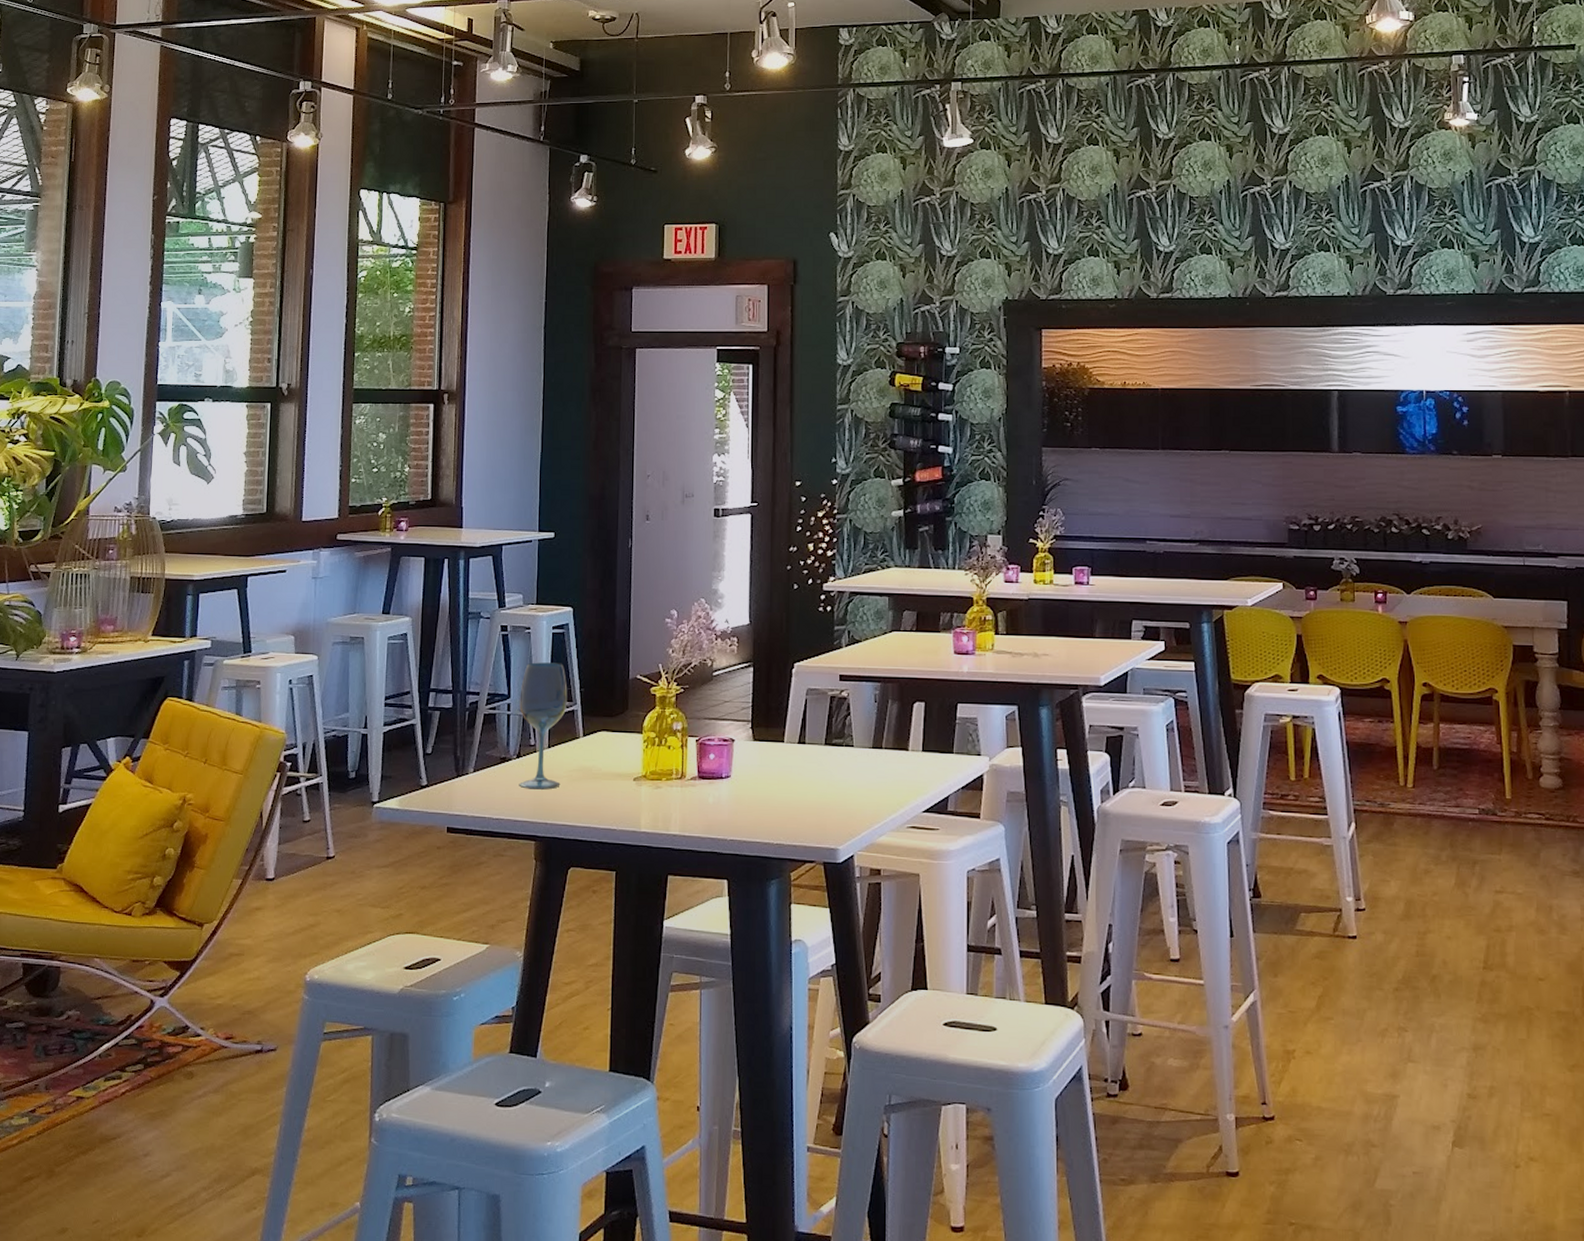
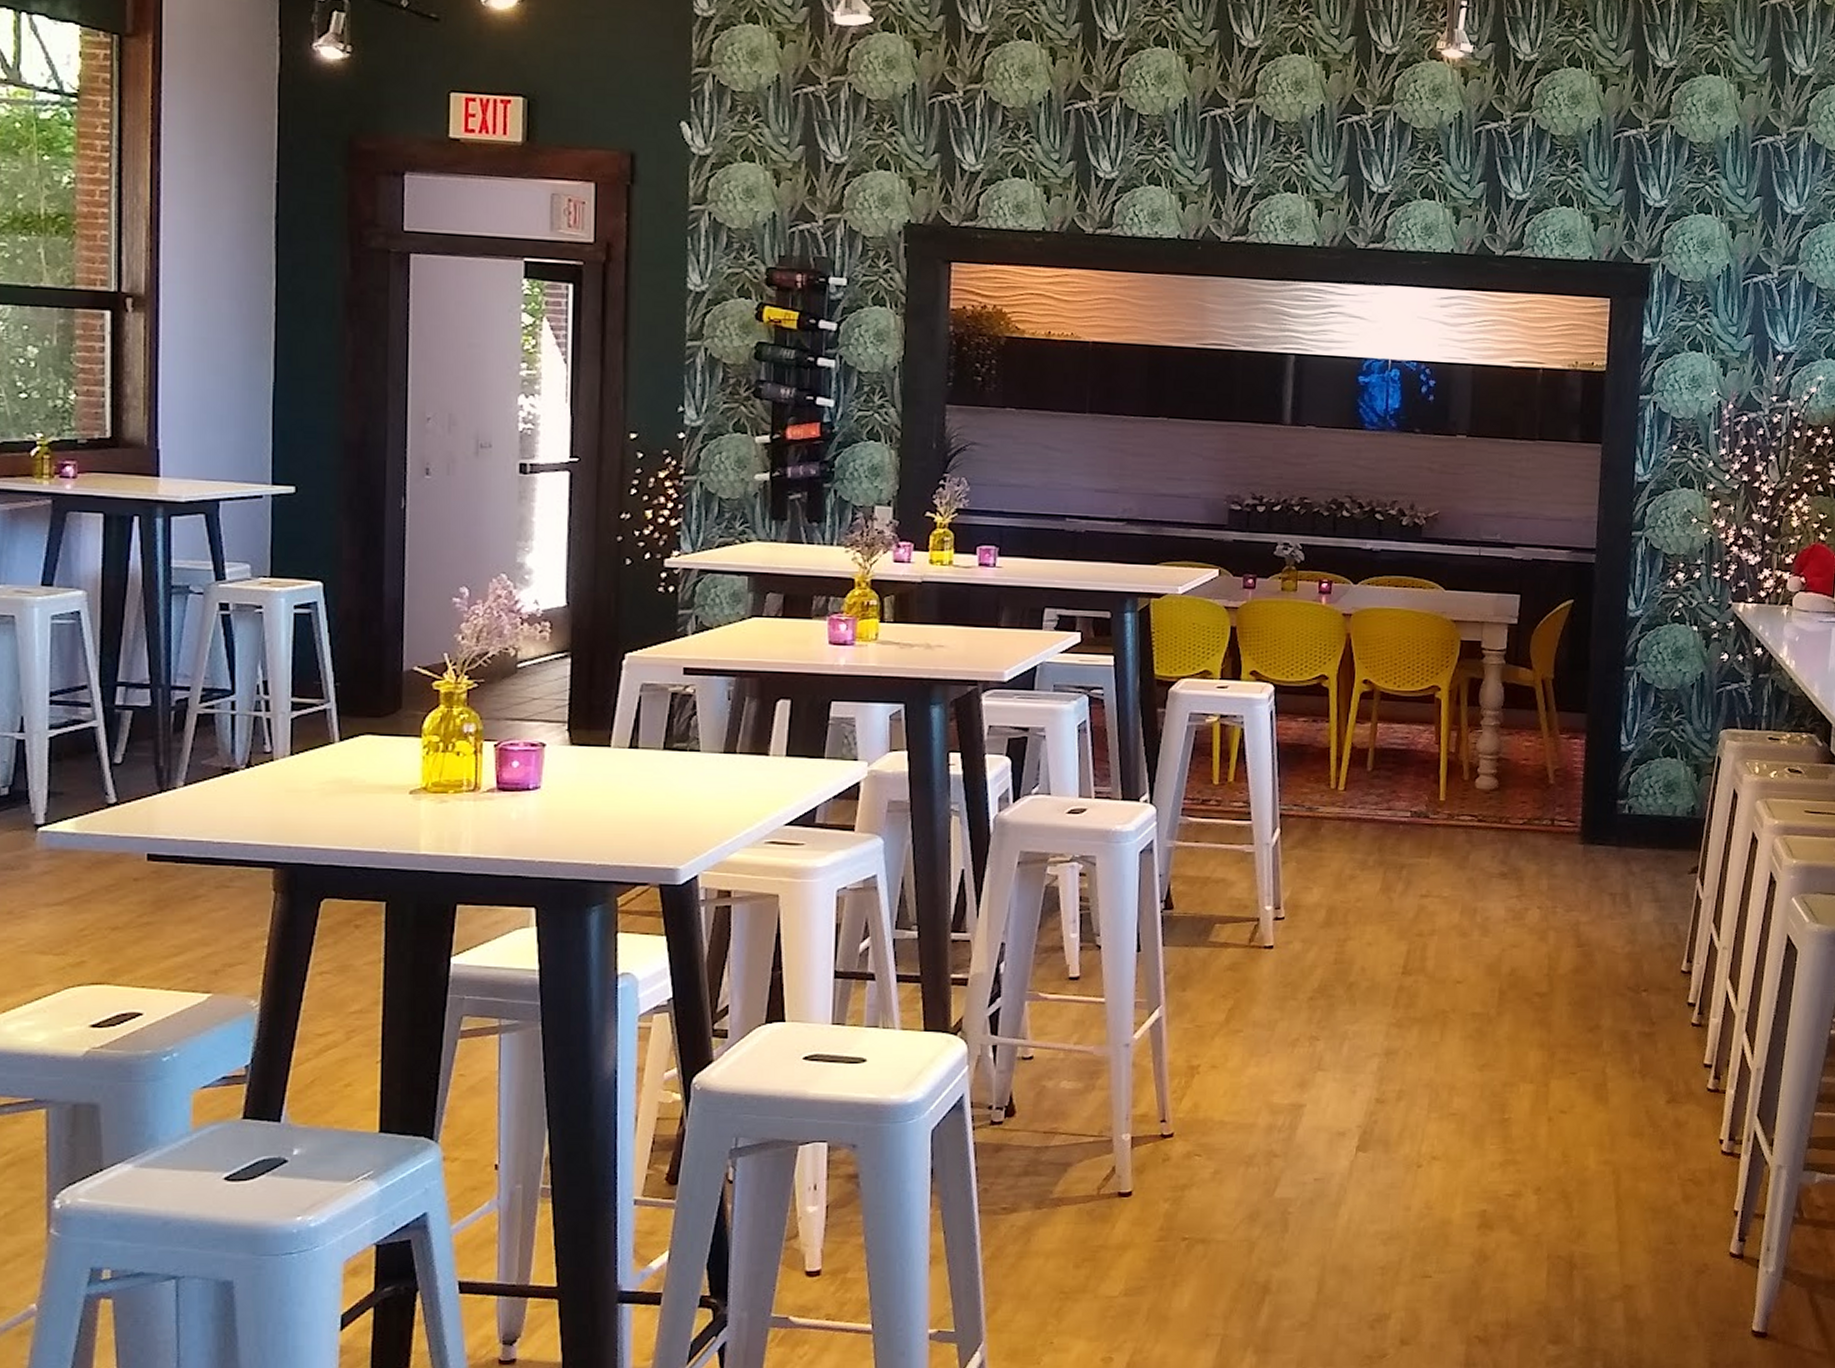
wineglass: present [519,662,568,790] -> none [248,650,317,806]

